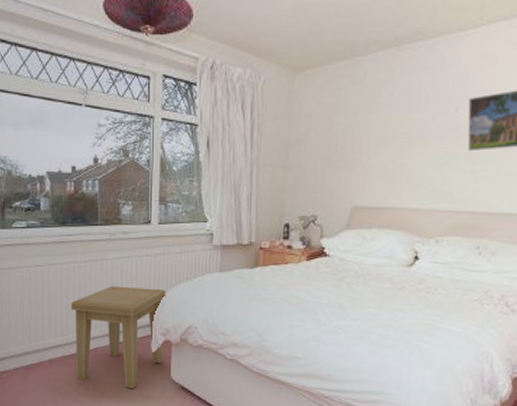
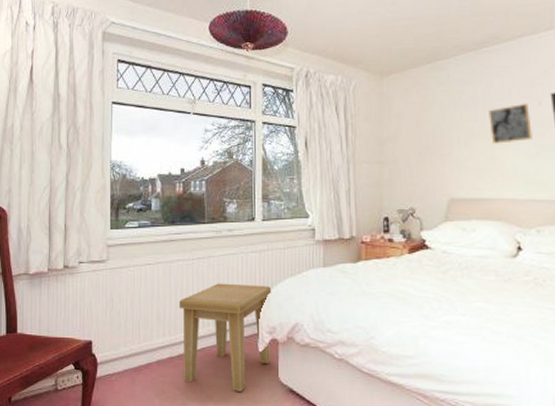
wall art: none [402,108,445,151] -> present [488,103,533,144]

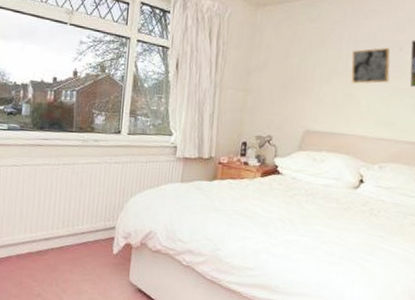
side table: present [179,283,272,391] -> none [41,189,131,288]

